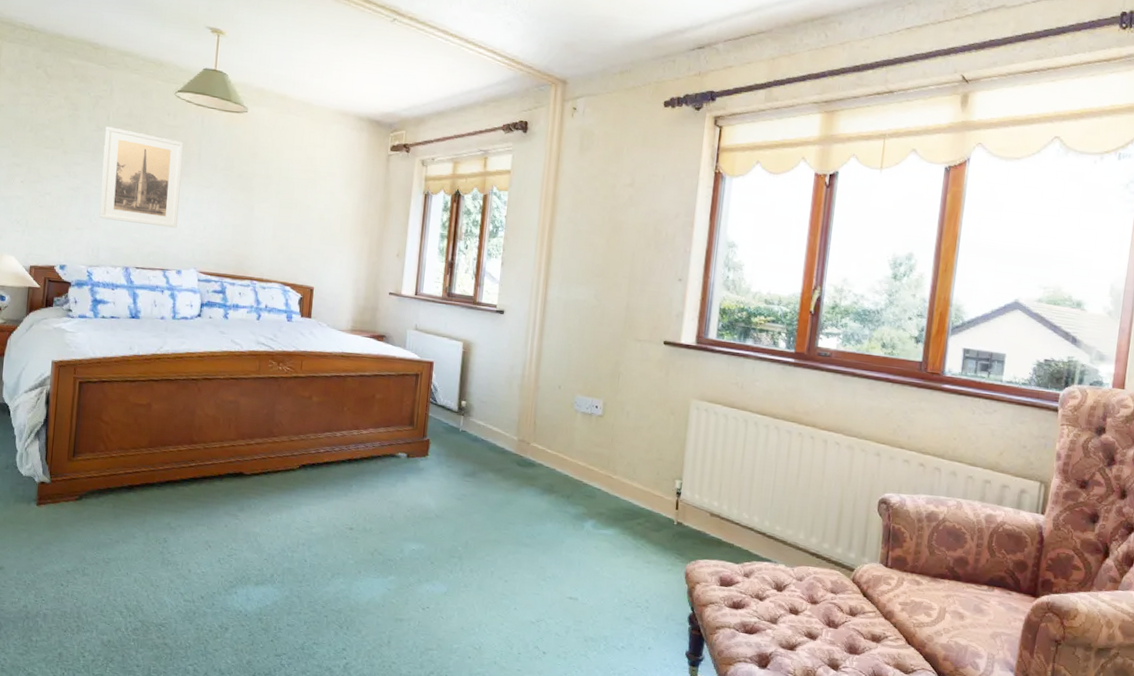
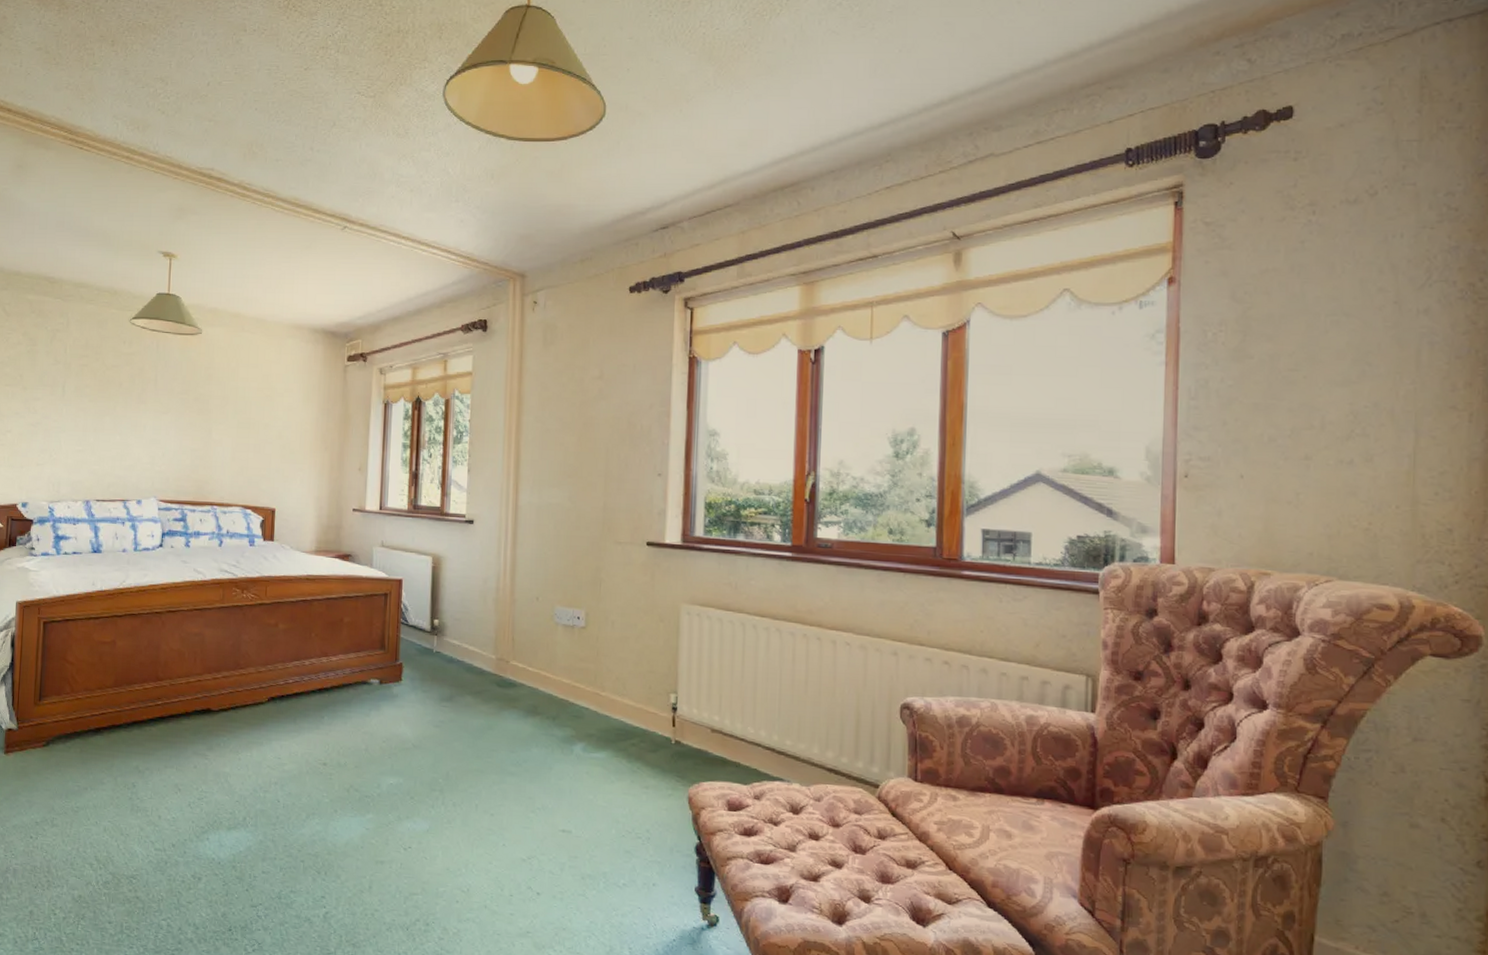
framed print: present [99,126,184,228] -> none [59,359,140,457]

